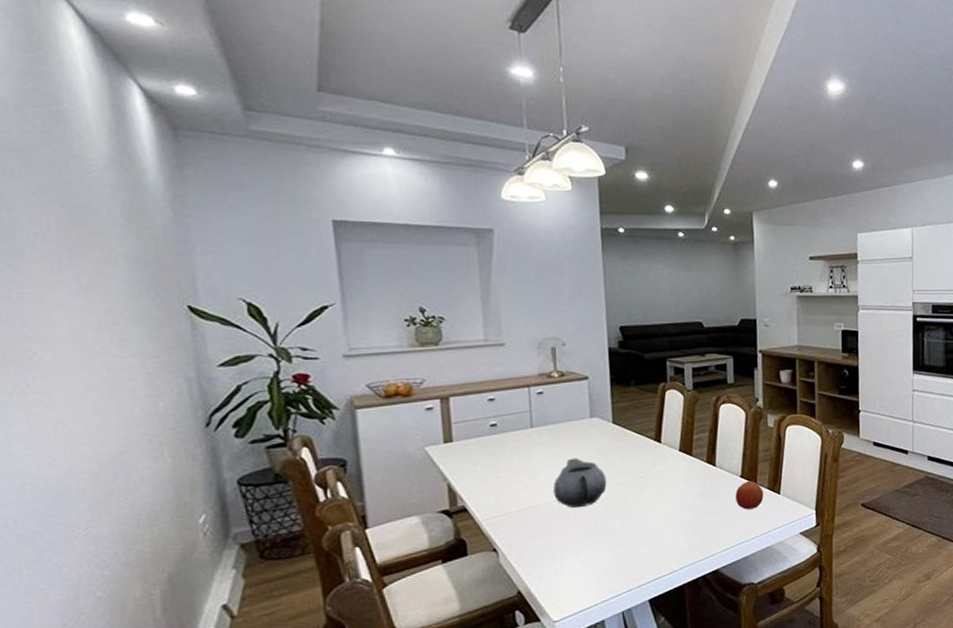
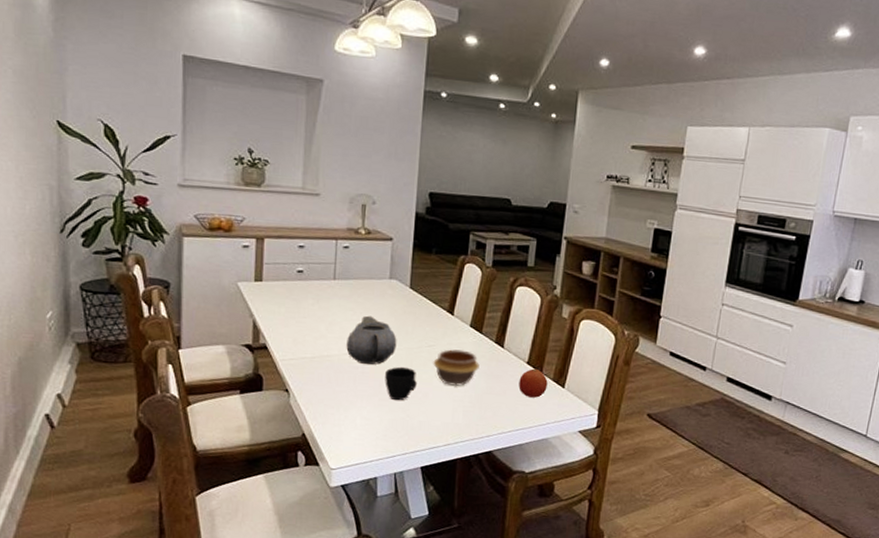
cup: none [599,502,633,539] -> present [385,366,417,401]
bowl: none [647,475,694,513] -> present [433,349,480,386]

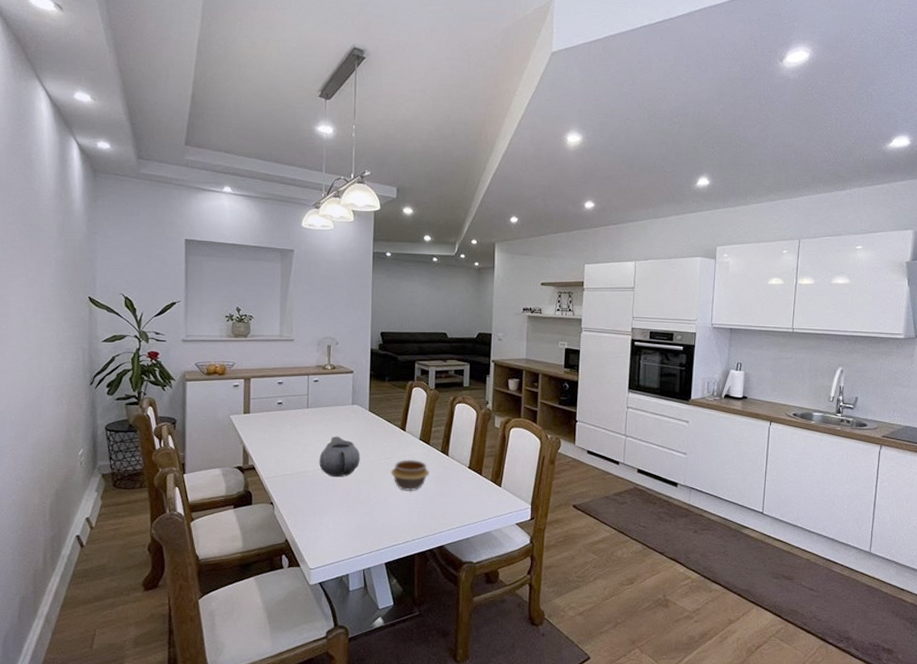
cup: present [385,366,417,401] -> none [352,477,378,507]
fruit: present [518,368,548,398] -> none [463,472,487,497]

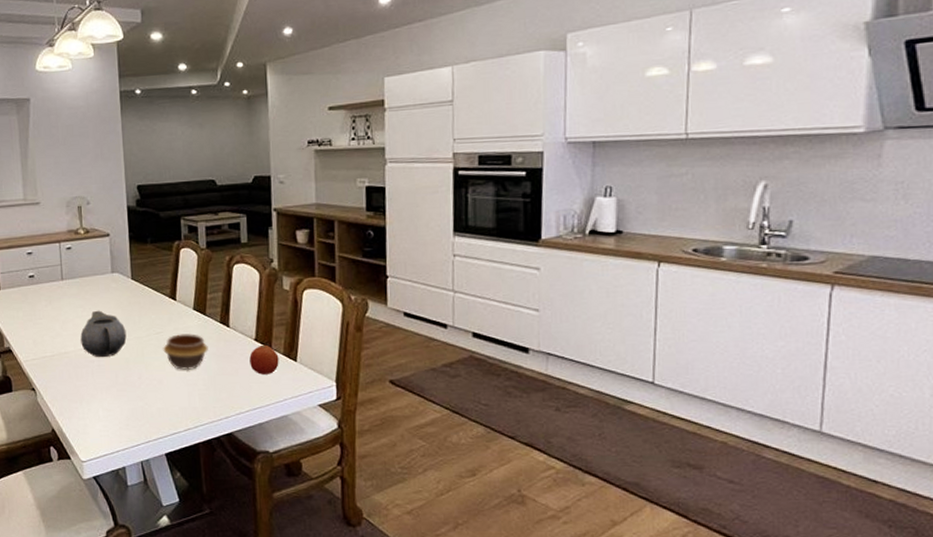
fruit: none [463,472,487,497] -> present [249,344,279,375]

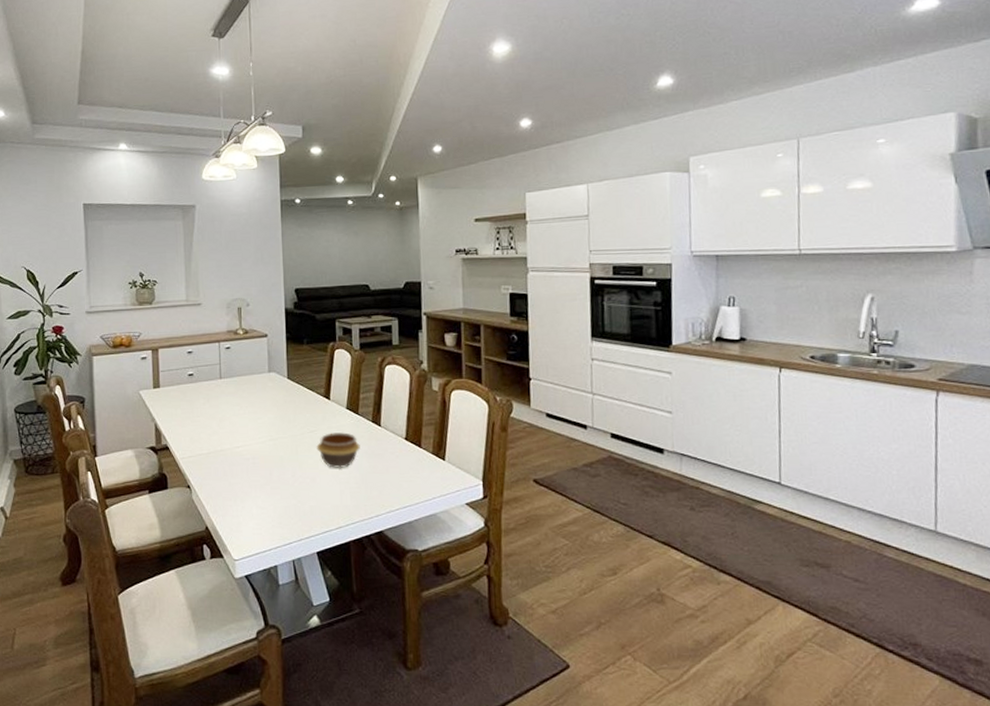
teapot: present [80,310,127,358] -> none [236,408,282,456]
fruit: present [249,344,279,375] -> none [400,443,428,473]

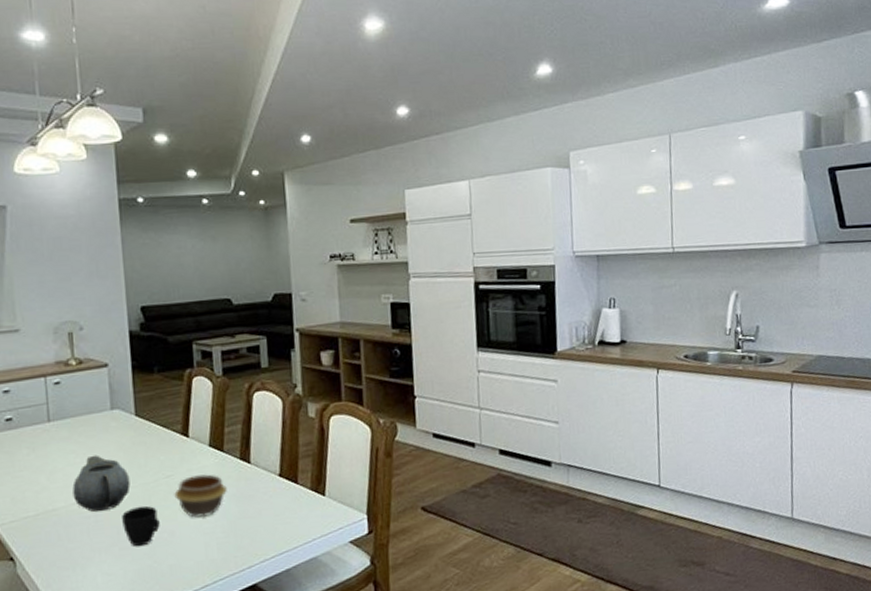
teapot: none [236,408,282,456] -> present [72,455,131,512]
cup: none [274,454,304,488] -> present [122,506,160,547]

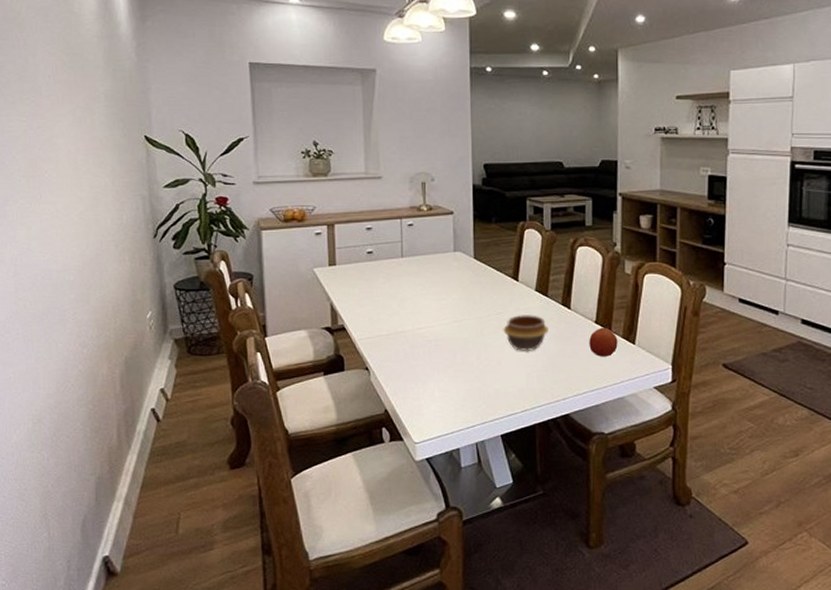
teapot: present [72,455,131,512] -> none [419,289,467,338]
cup: present [122,506,160,547] -> none [458,336,489,371]
fruit: none [273,479,306,514] -> present [589,327,618,357]

